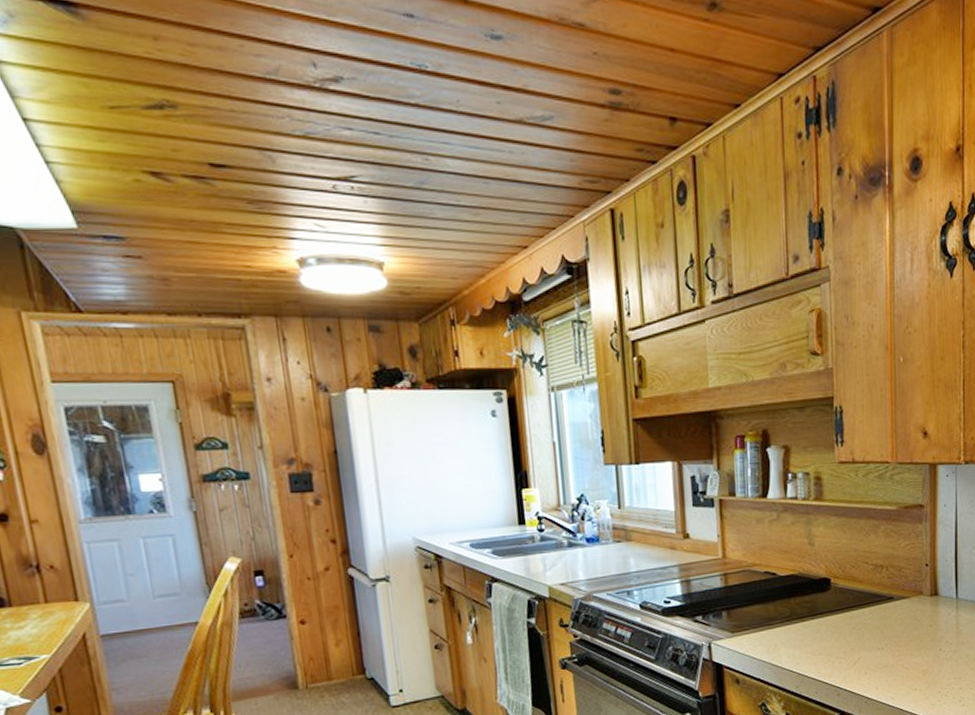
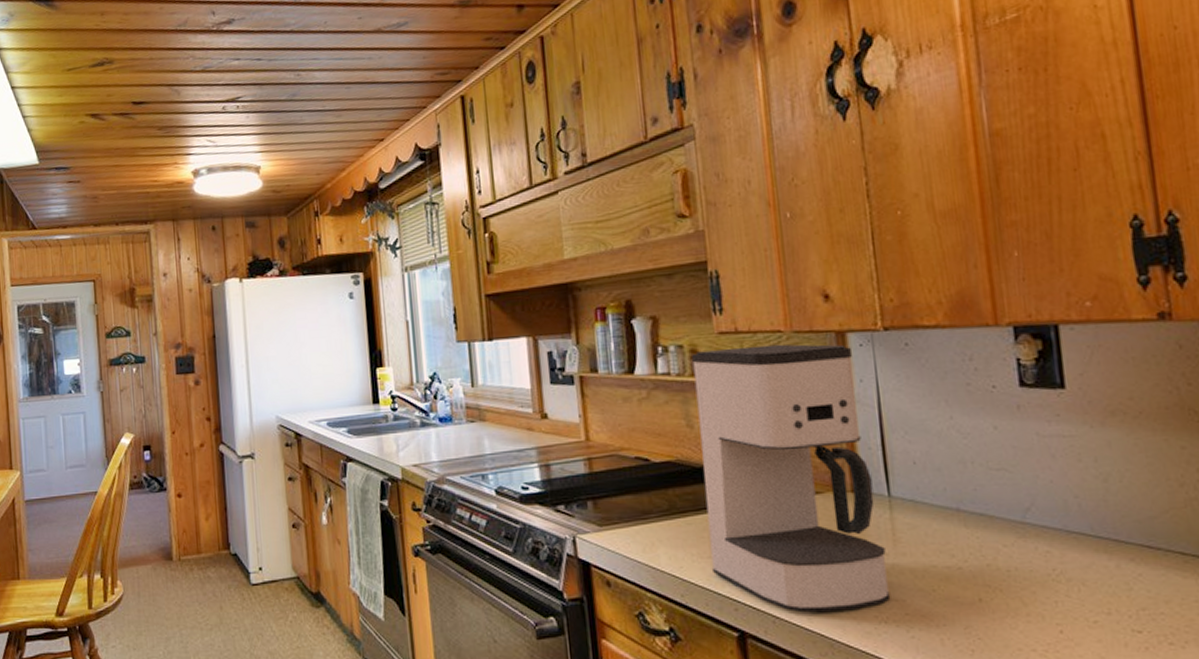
coffee maker: none [816,473,951,693] -> present [692,344,891,612]

